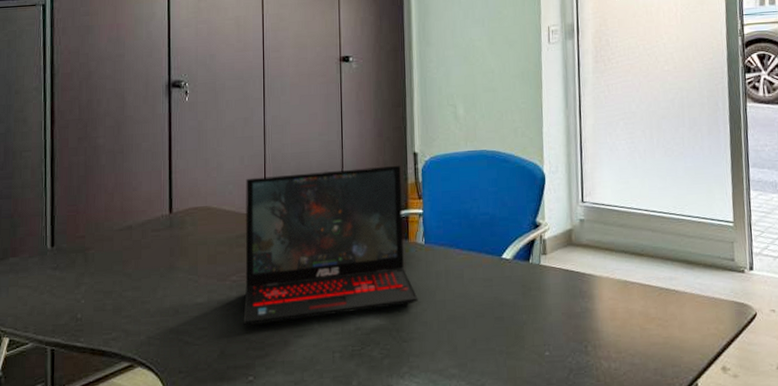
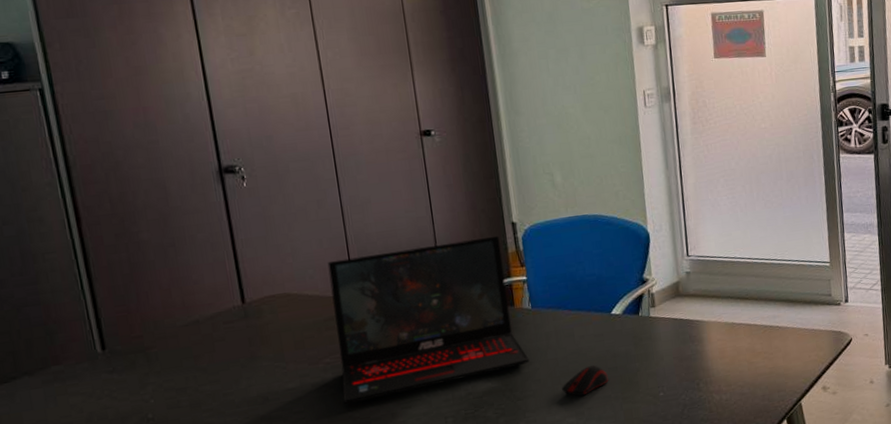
computer mouse: none [447,311,494,346] -> present [562,365,608,396]

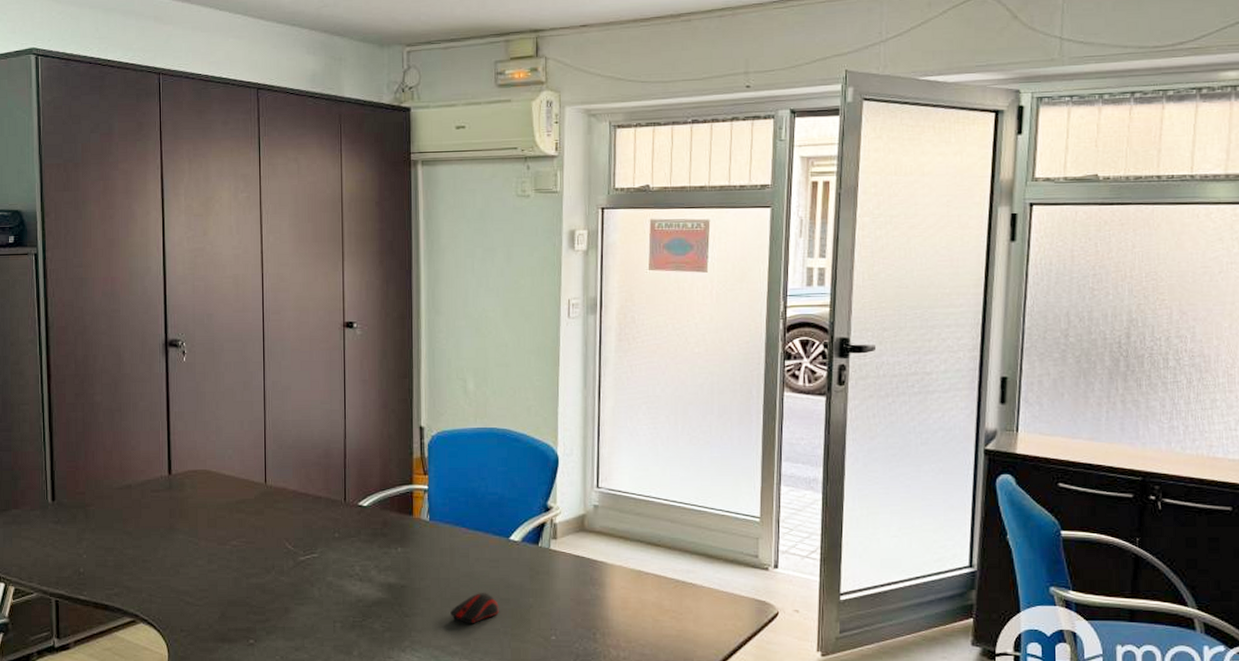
laptop: present [327,235,530,404] -> none [244,438,422,591]

